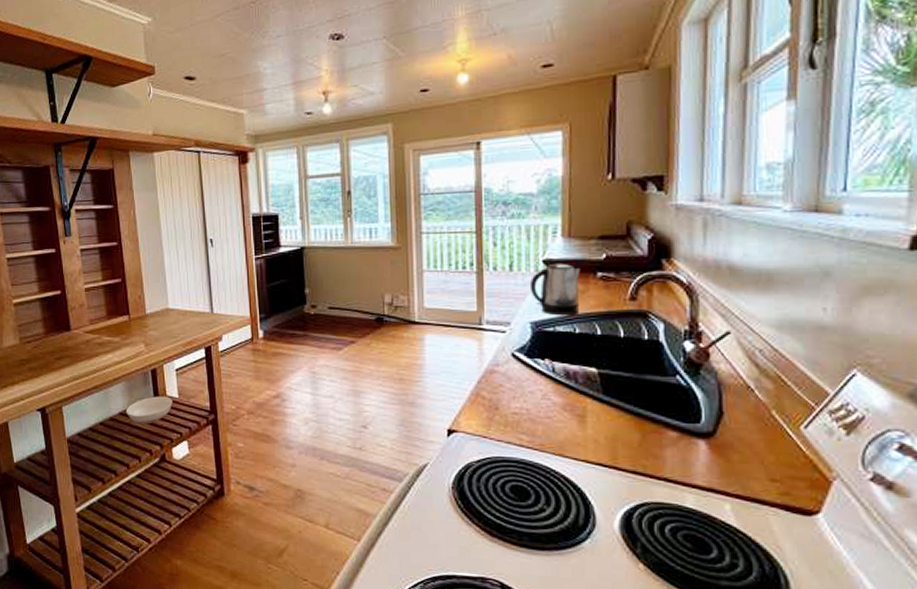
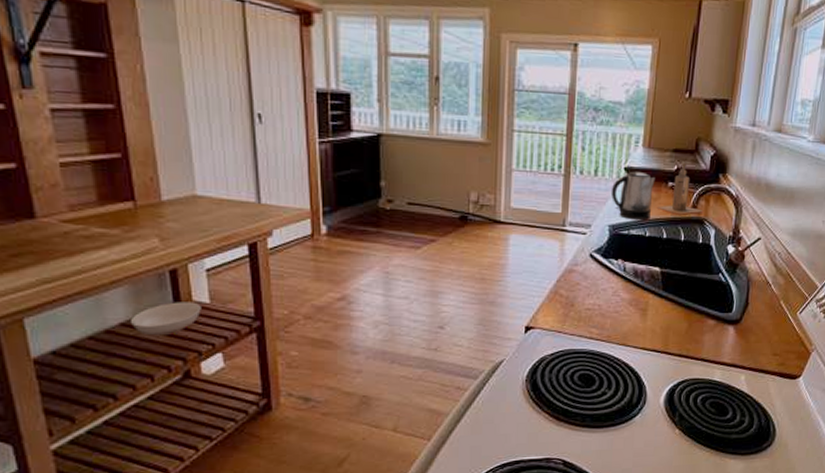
soap dispenser: none [585,249,646,310] -> present [656,162,704,216]

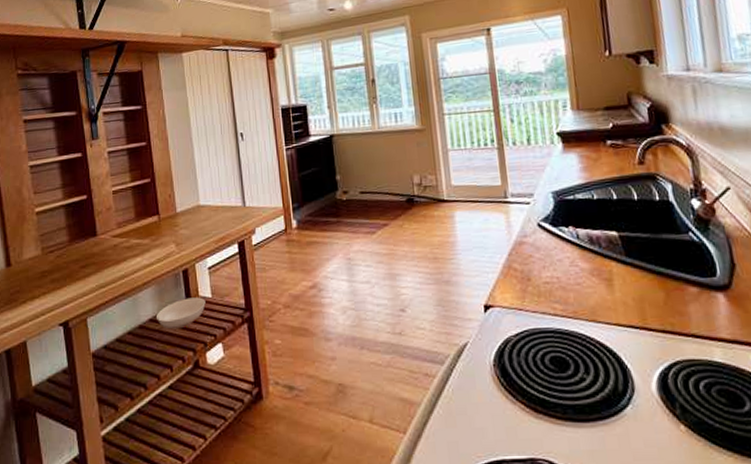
kettle: present [611,171,656,221] -> none [547,134,595,185]
soap dispenser: present [656,162,704,216] -> none [599,117,654,174]

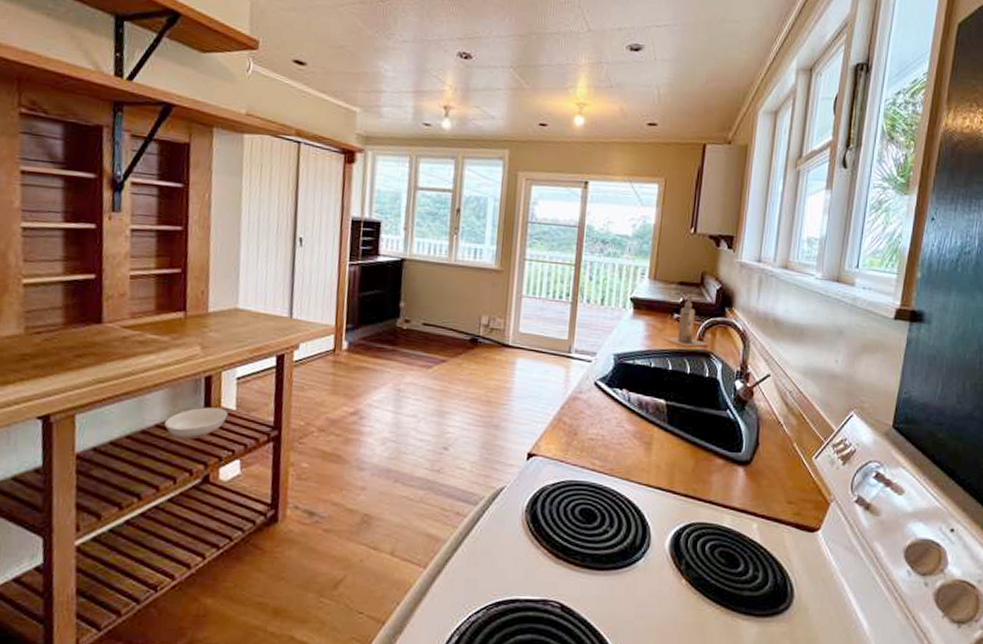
soap dispenser: none [599,117,654,174] -> present [662,294,710,349]

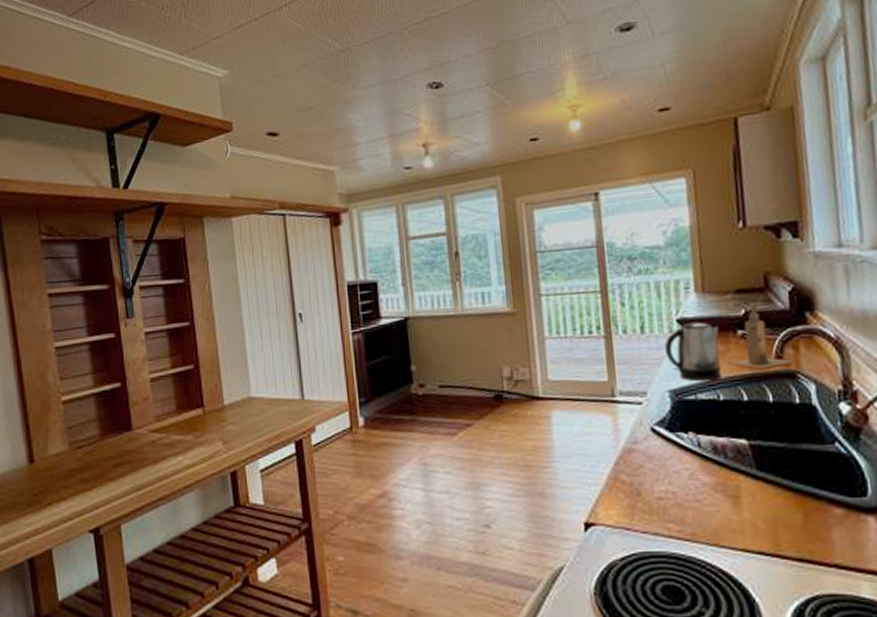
bowl: present [165,407,228,440] -> none [200,504,257,541]
kettle: none [616,301,661,351] -> present [664,321,722,382]

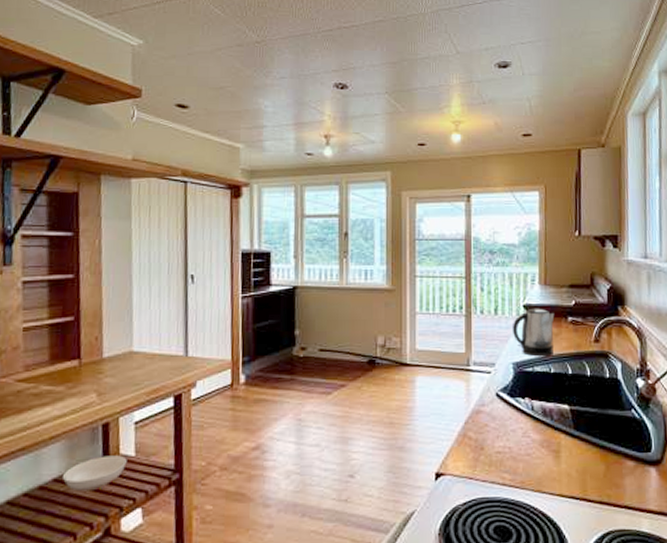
bowl: none [200,504,257,541] -> present [63,455,127,492]
soap dispenser: present [727,302,794,371] -> none [558,296,607,351]

